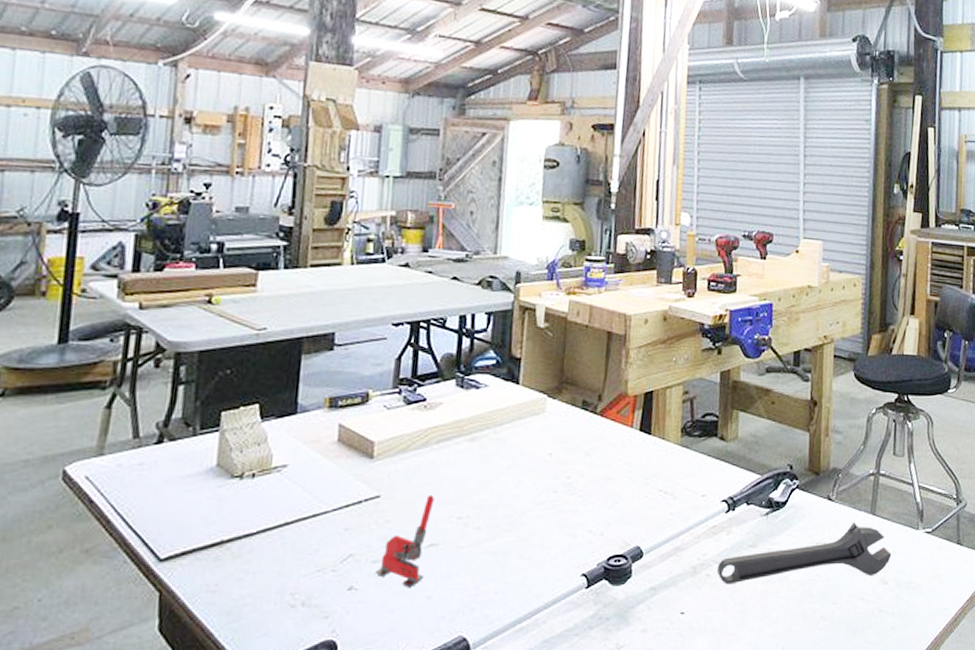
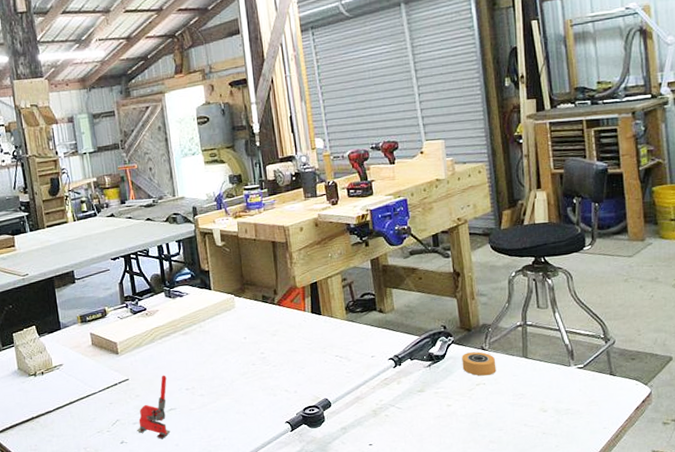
wrench: present [716,523,892,585] -> none [393,366,548,422]
tape roll: none [803,502,842,533] -> present [462,351,496,376]

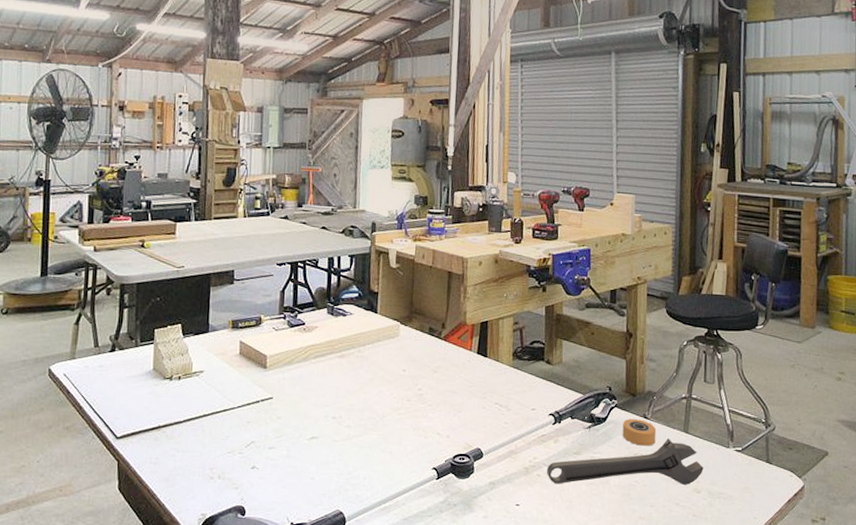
clamp: present [136,375,171,439] -> none [271,398,314,469]
wrench: none [393,366,548,422] -> present [546,439,704,485]

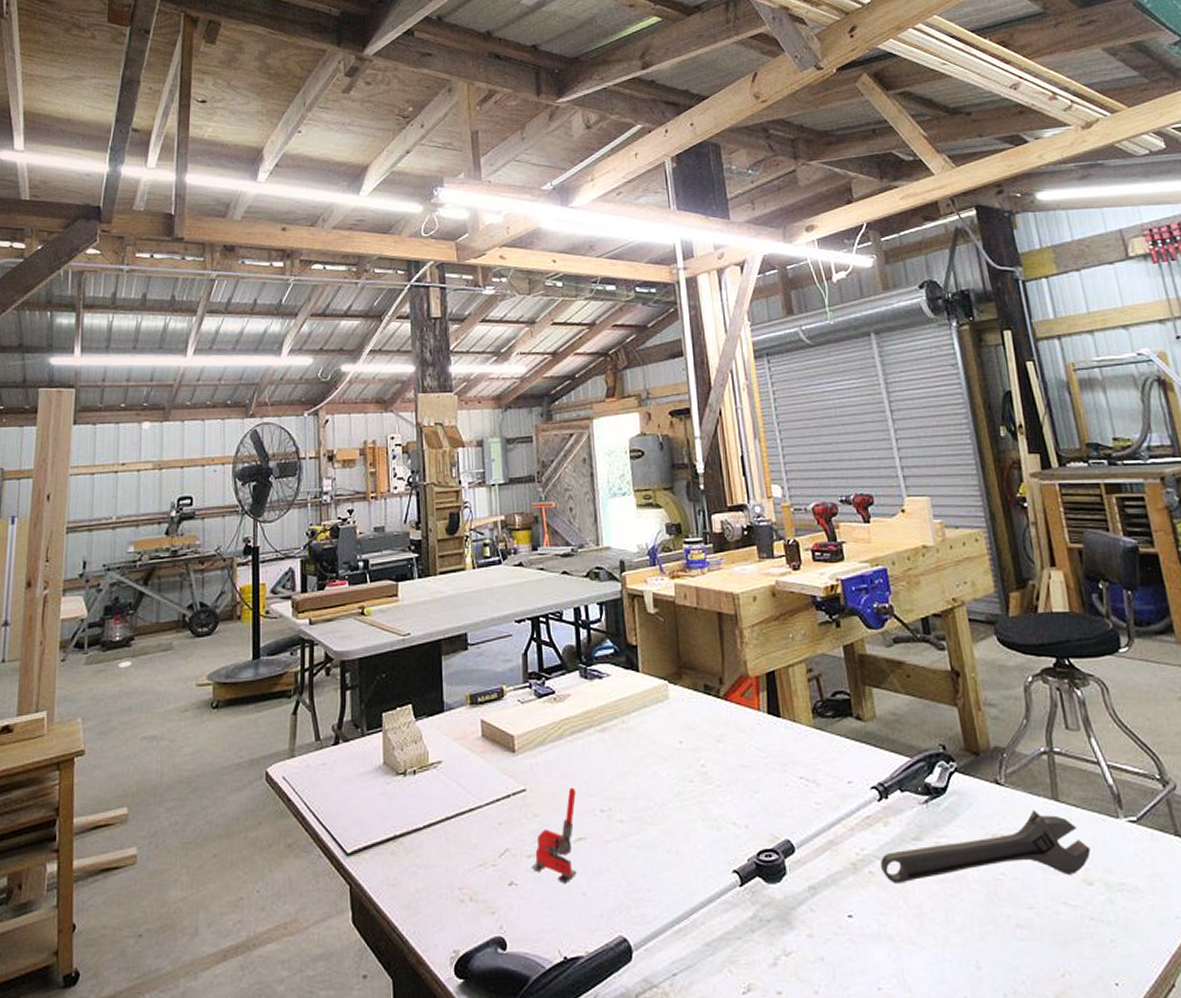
clamp: none [271,398,314,469] -> present [531,787,577,883]
tape roll: present [622,419,657,446] -> none [969,786,1018,823]

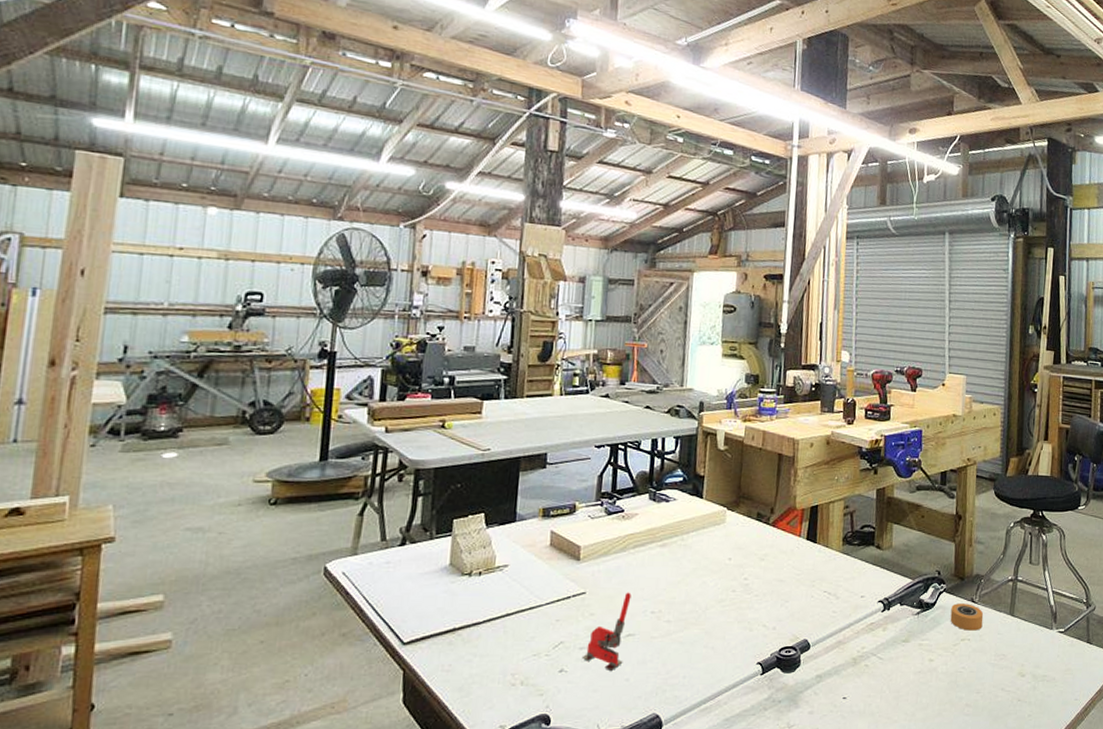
wrench: present [880,810,1091,884] -> none [874,622,1029,674]
tape roll: none [969,786,1018,823] -> present [950,603,984,631]

